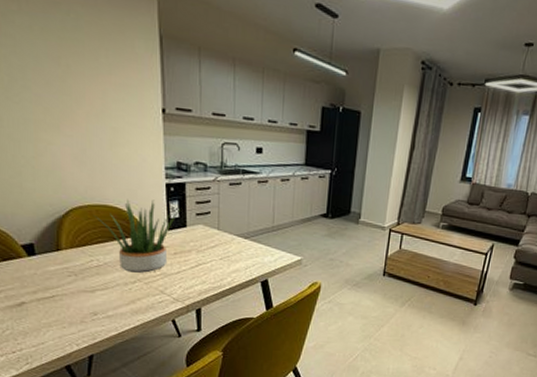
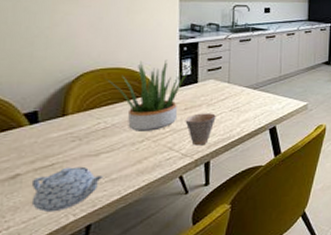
teapot: none [36,300,100,340] -> present [31,166,103,213]
cup: none [175,259,206,292] -> present [185,113,216,146]

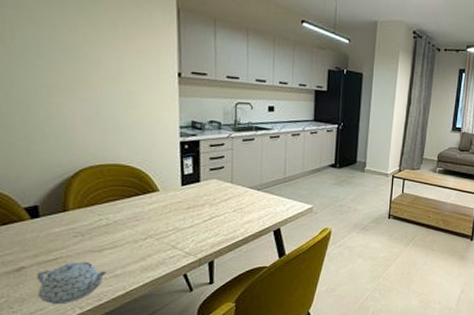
potted plant: present [105,59,193,131] -> none [105,157,194,229]
cup: present [185,113,216,146] -> none [188,213,219,245]

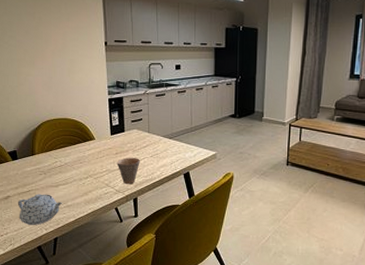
cup: none [188,213,219,245] -> present [117,157,140,184]

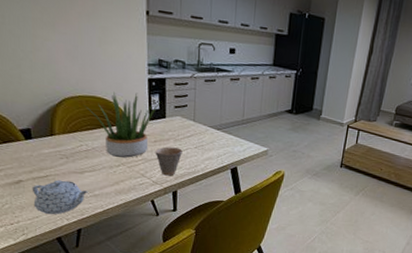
potted plant: none [58,112,120,170] -> present [84,91,161,158]

